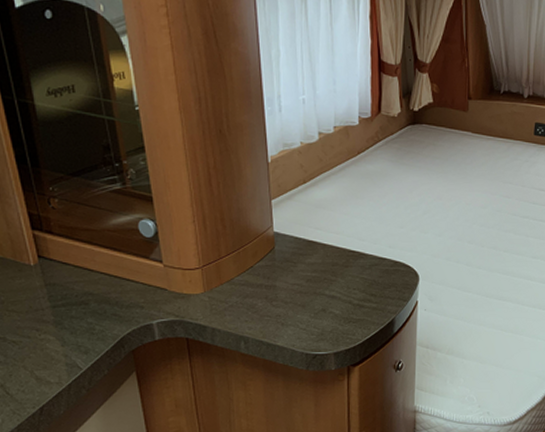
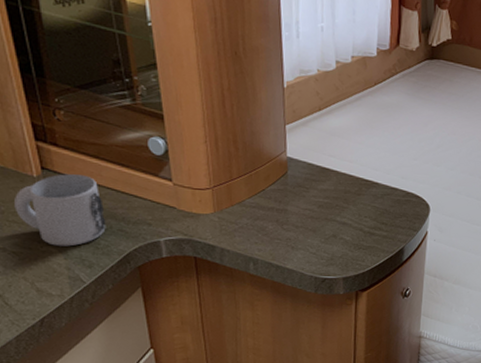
mug: none [13,261,101,333] -> present [14,174,106,247]

